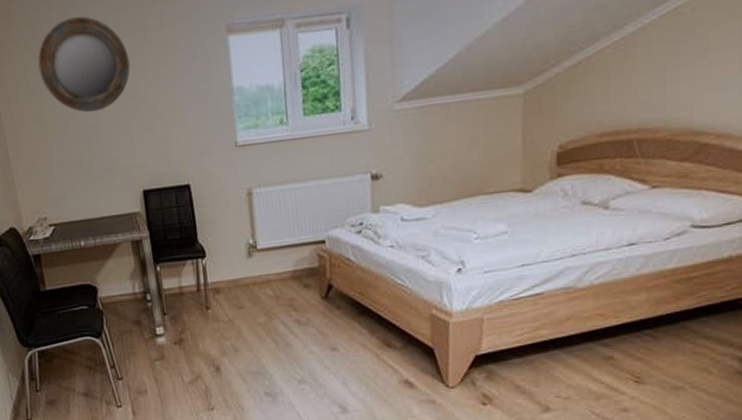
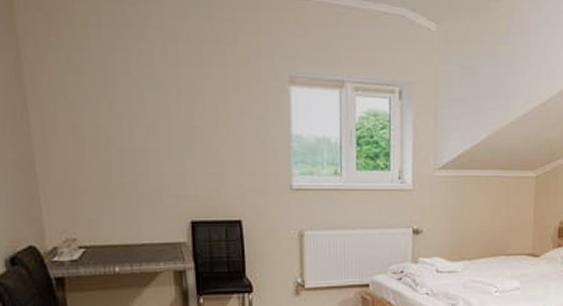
home mirror: present [38,16,130,113] -> none [81,38,187,137]

